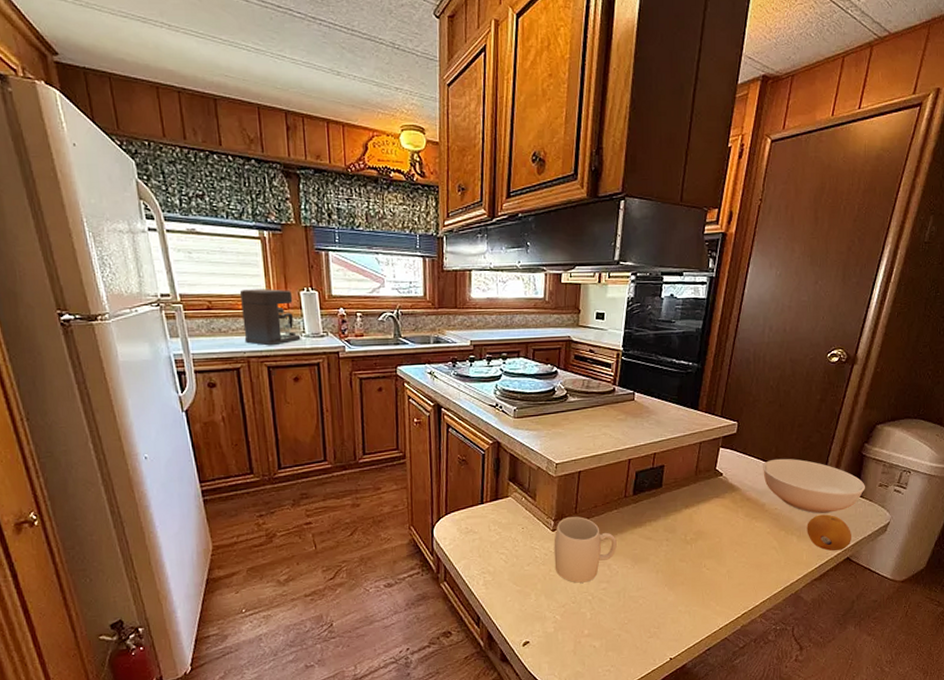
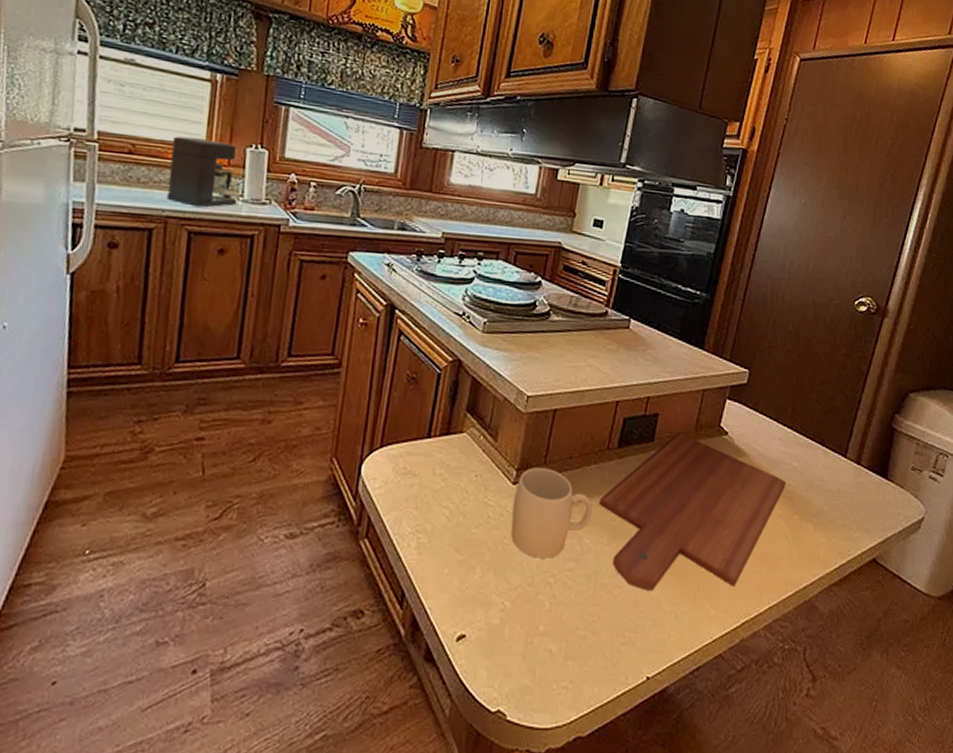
cutting board: none [621,478,773,598] -> present [598,432,786,590]
bowl: present [763,458,865,514] -> none [776,421,895,497]
fruit: present [807,514,851,551] -> none [825,498,879,549]

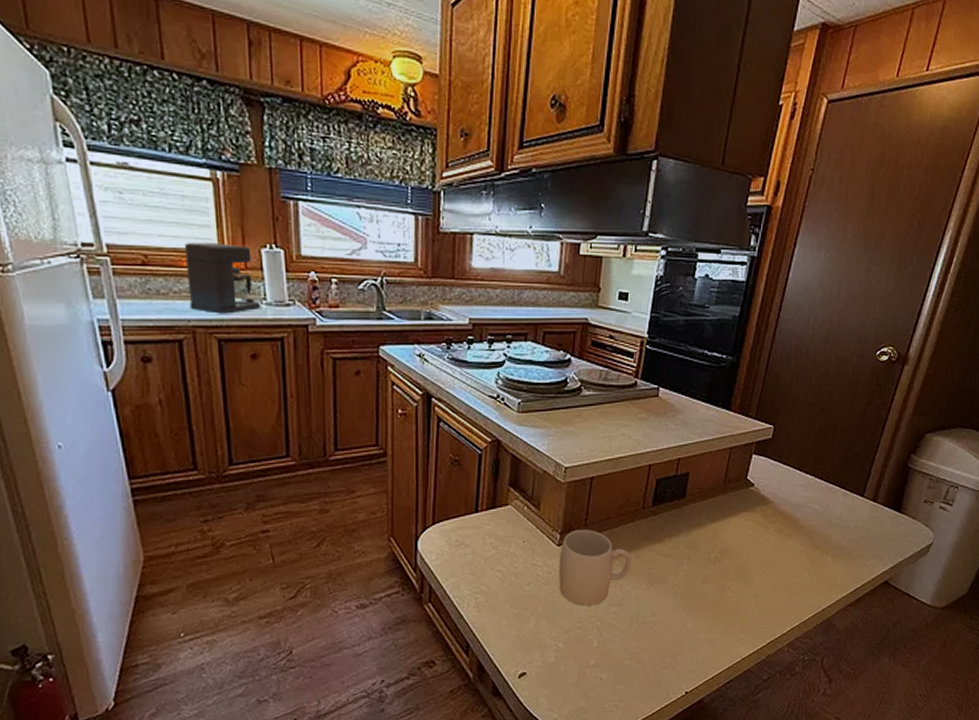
cutting board: present [598,432,786,590] -> none [637,488,808,624]

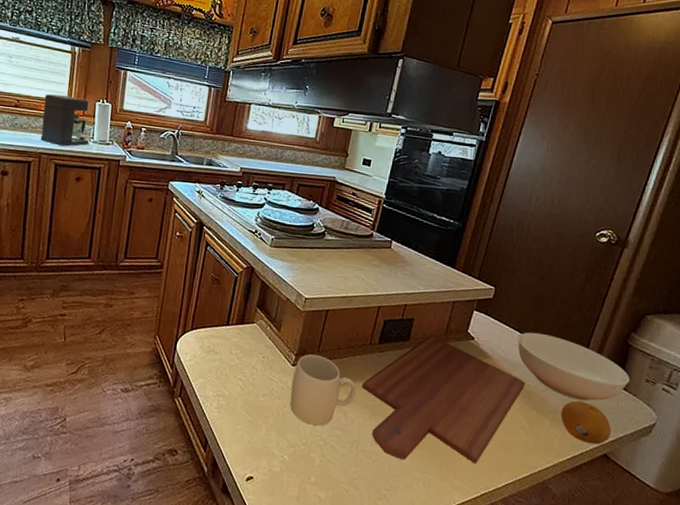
cutting board: none [637,488,808,624] -> present [361,335,525,464]
bowl: none [799,468,909,532] -> present [517,332,630,401]
fruit: none [843,532,891,574] -> present [560,400,611,445]

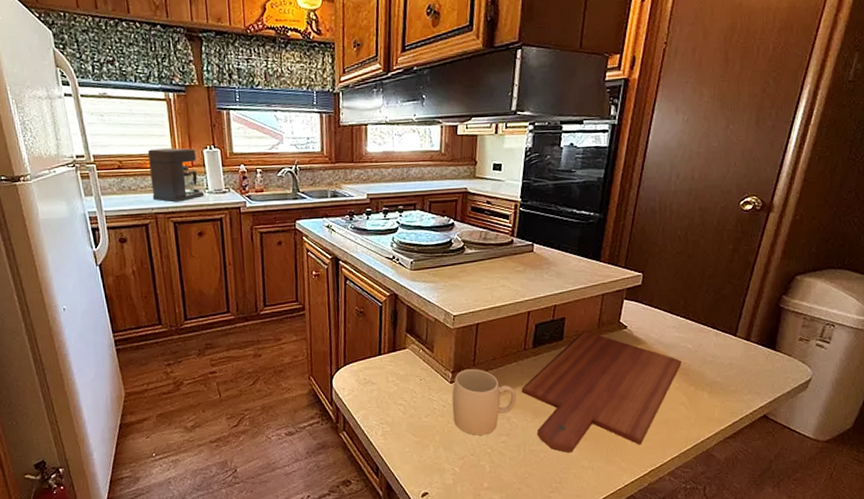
bowl: present [517,332,630,401] -> none [670,310,783,369]
fruit: present [560,400,611,445] -> none [719,369,768,408]

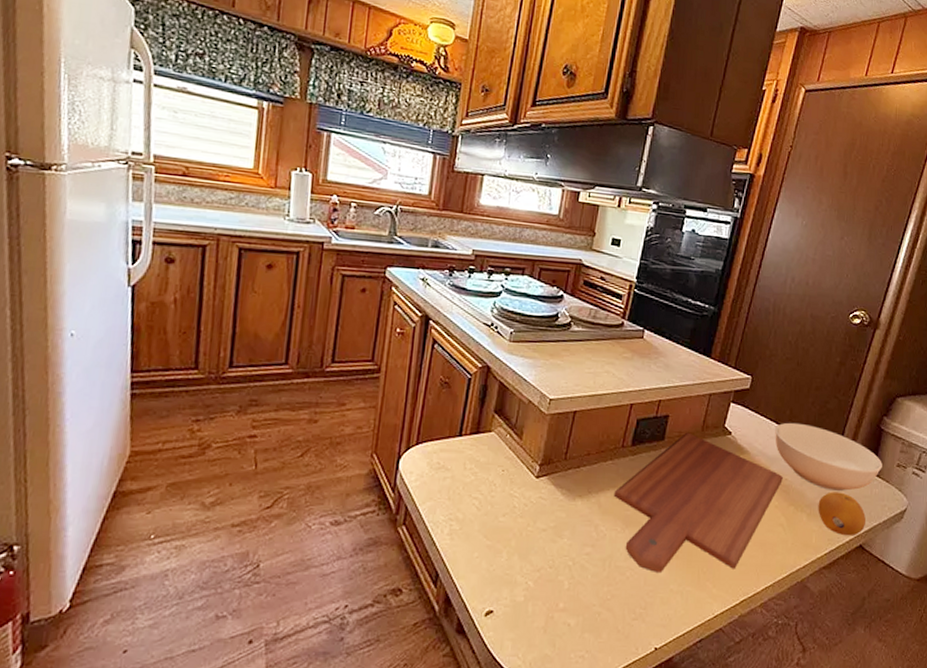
coffee maker: present [147,148,205,203] -> none [218,160,284,226]
mug: present [452,369,516,436] -> none [534,463,608,544]
bowl: none [670,310,783,369] -> present [775,422,882,491]
fruit: none [719,369,768,408] -> present [818,492,866,536]

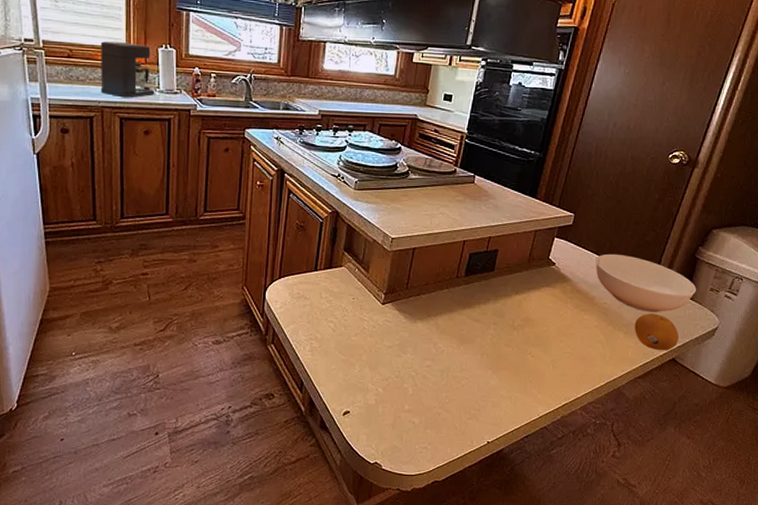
coffee maker: none [218,160,284,226] -> present [100,41,155,98]
cutting board: present [613,432,783,572] -> none [450,264,602,381]

